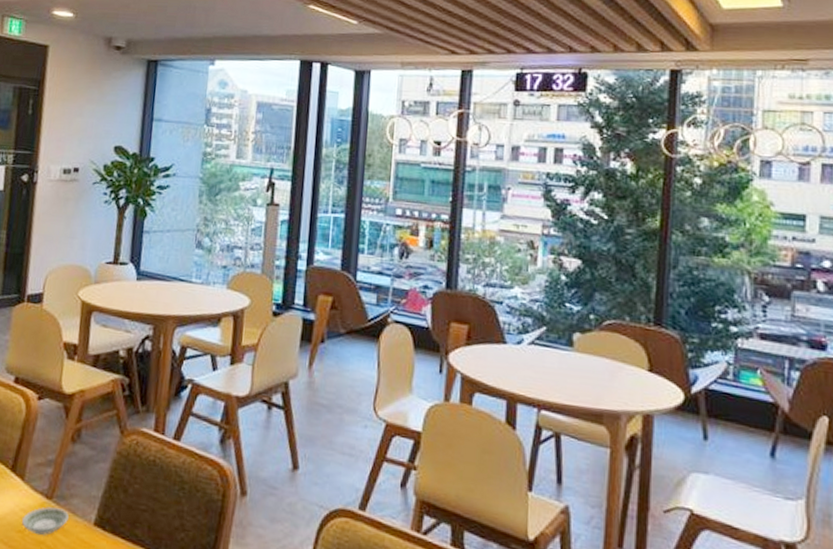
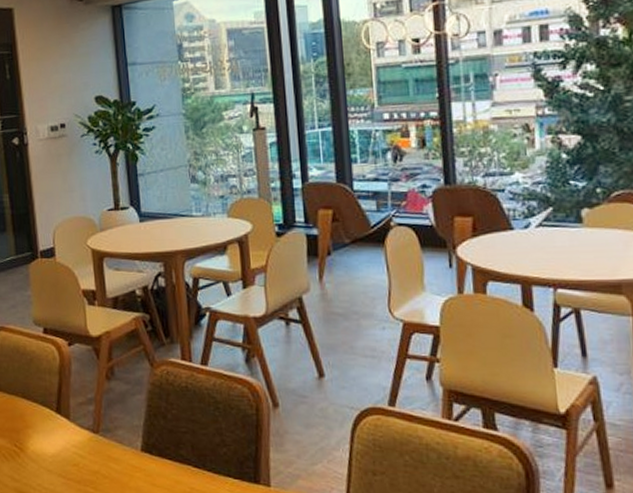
saucer: present [21,507,69,536] -> none [74,440,117,467]

